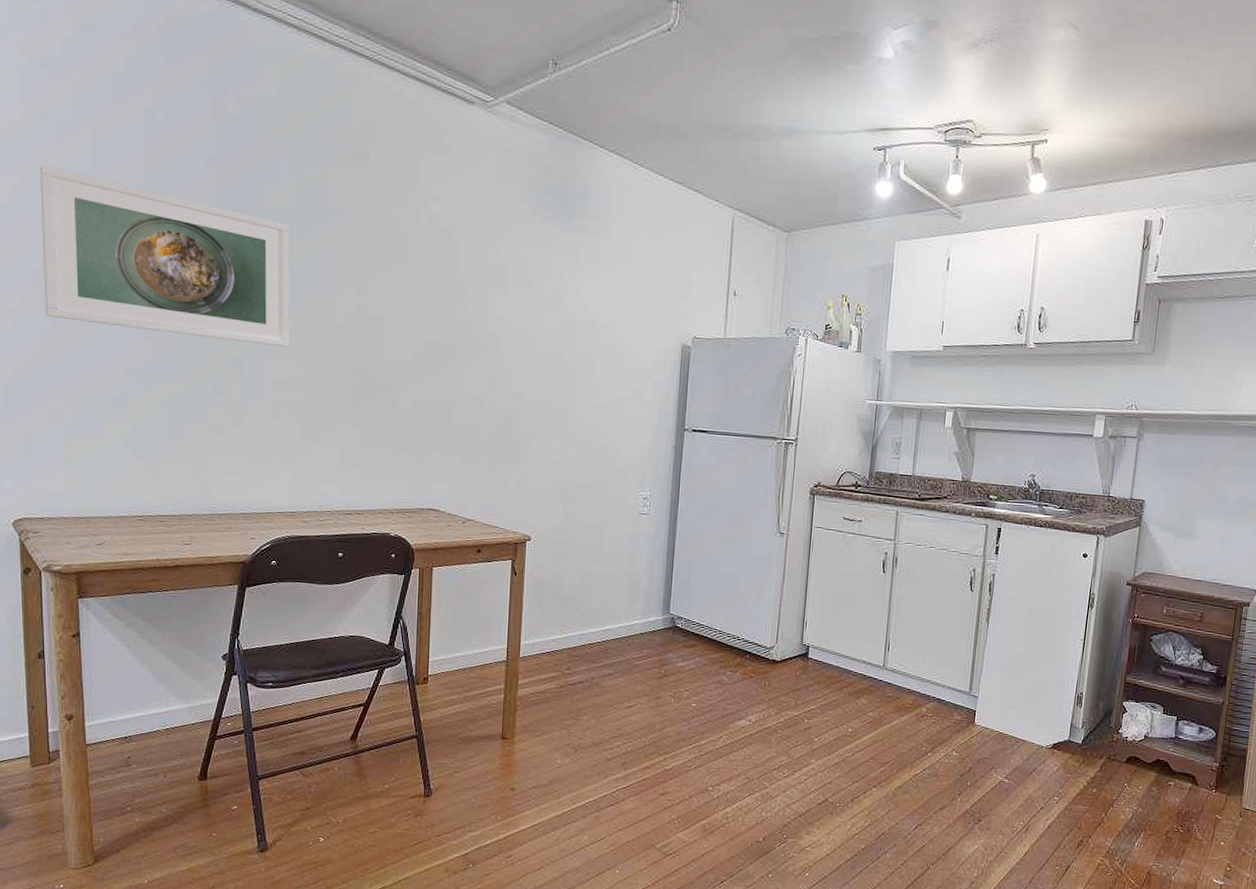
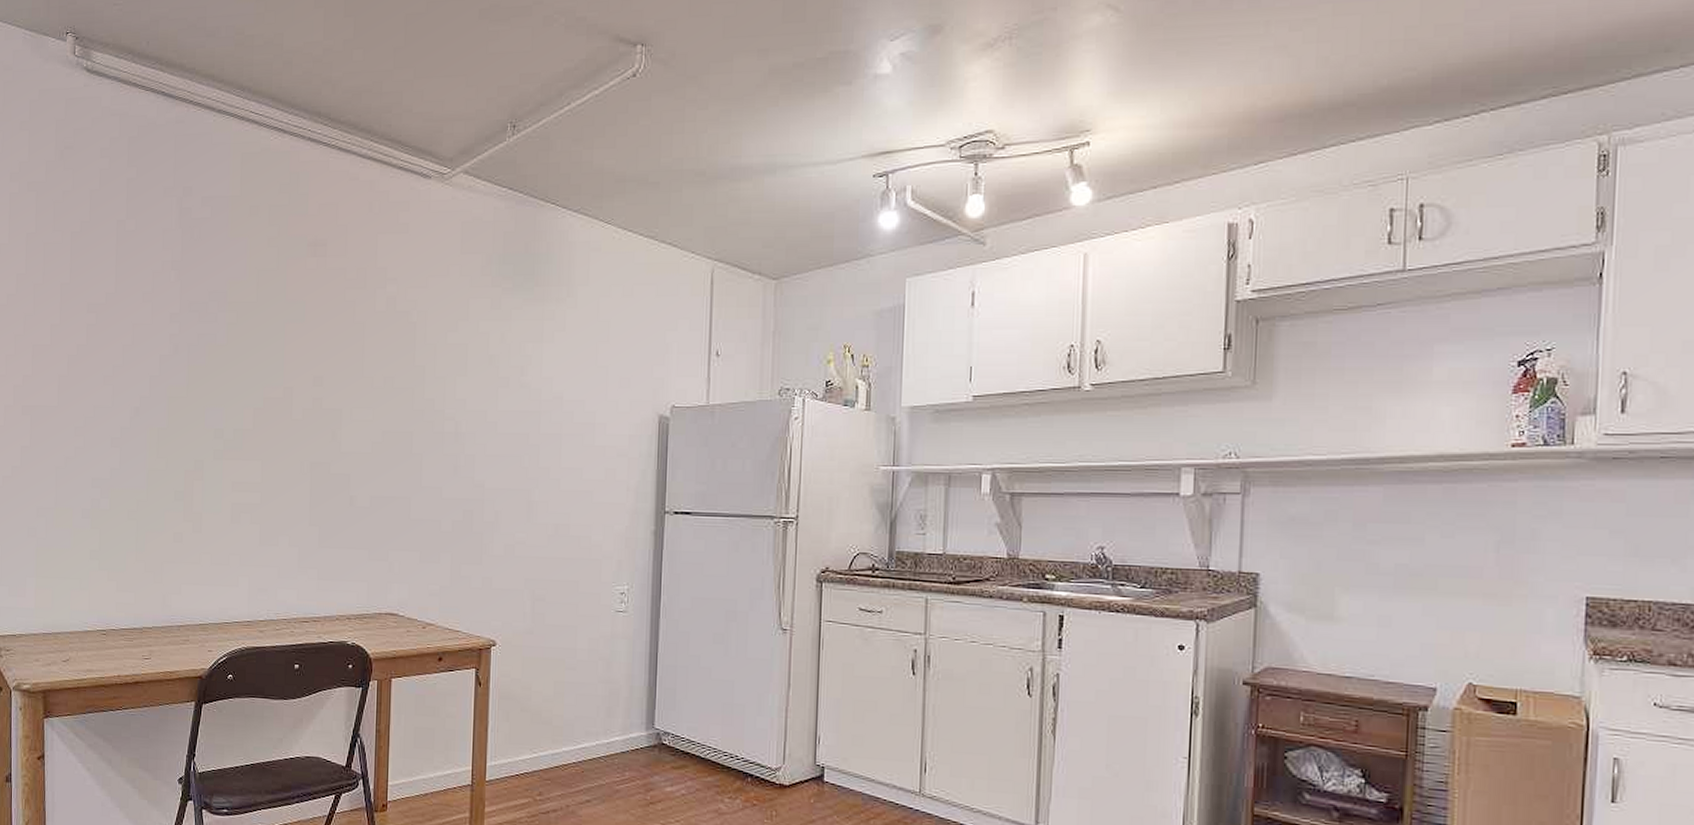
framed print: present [40,165,290,348] -> none [23,283,249,447]

